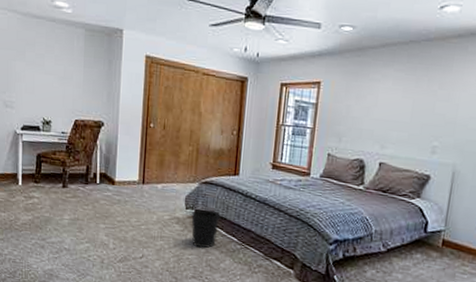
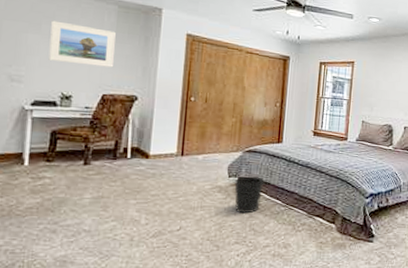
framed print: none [32,47,84,93] -> present [48,20,116,68]

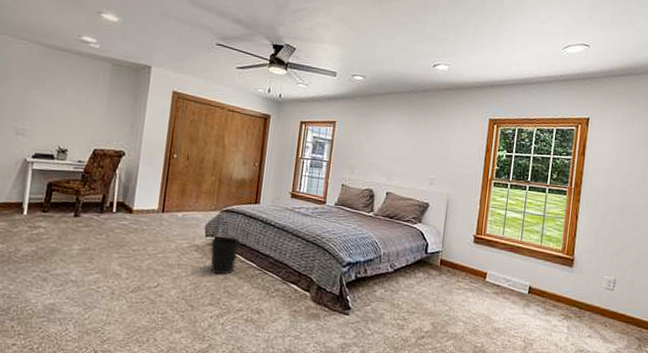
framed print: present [48,20,116,68] -> none [49,78,109,123]

